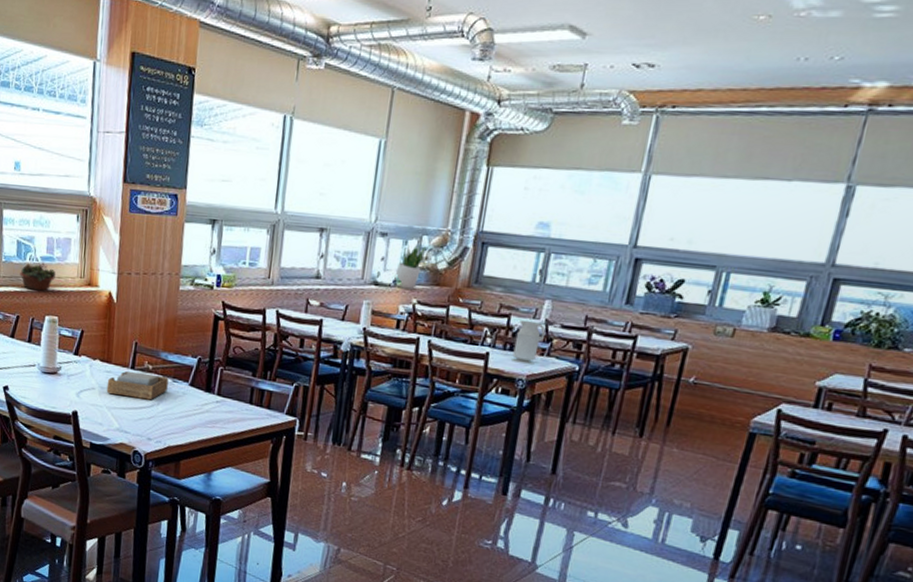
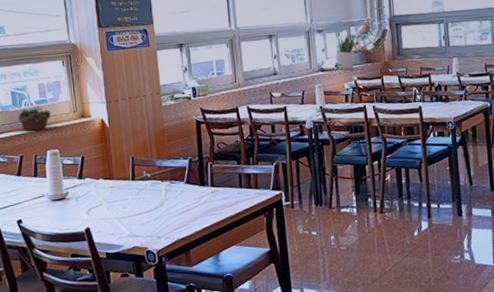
napkin holder: present [106,371,169,401] -> none [112,180,167,207]
water jug: present [511,319,546,366] -> none [438,76,460,111]

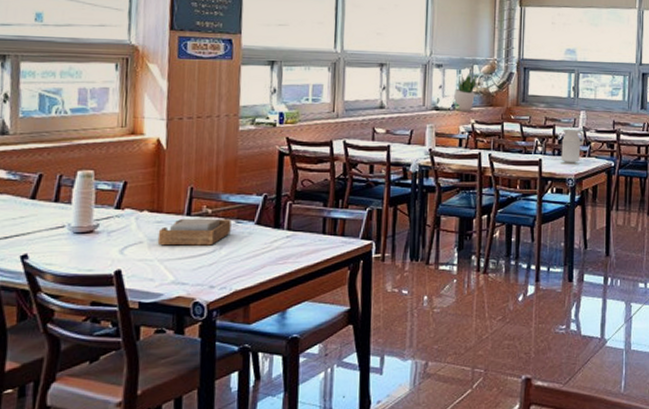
succulent planter: present [18,105,51,131] -> none [43,114,90,145]
napkin holder: none [112,180,167,207] -> present [157,218,232,246]
water jug: none [438,76,460,111] -> present [561,128,585,166]

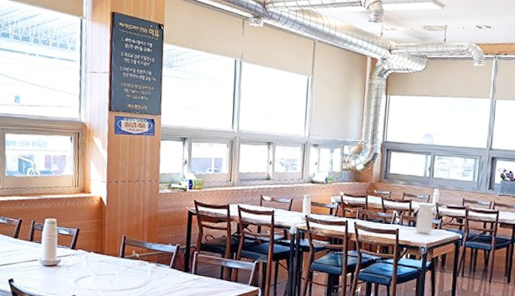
napkin holder: present [157,218,232,246] -> none [100,260,153,282]
planter: present [453,72,478,113] -> none [326,152,347,186]

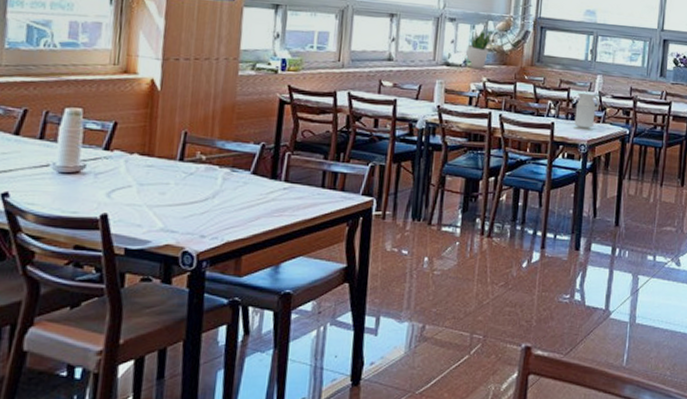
planter: none [326,152,347,186] -> present [464,28,492,70]

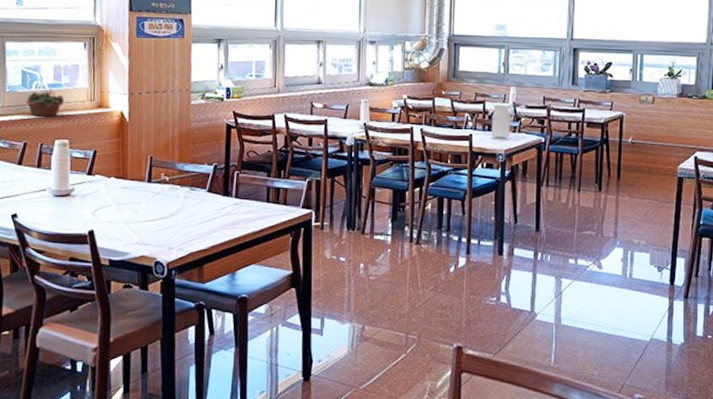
succulent planter: none [30,48,80,81] -> present [26,89,64,117]
planter: present [464,28,492,70] -> none [386,49,410,88]

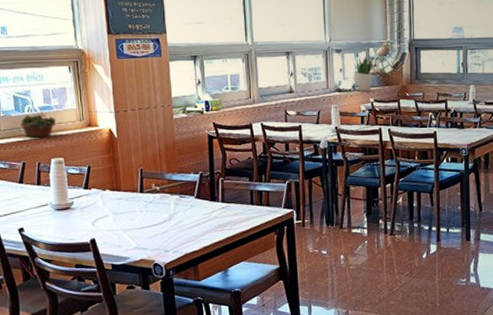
planter: none [386,49,410,88] -> present [353,55,374,92]
water jug: present [491,104,515,142] -> none [453,102,475,137]

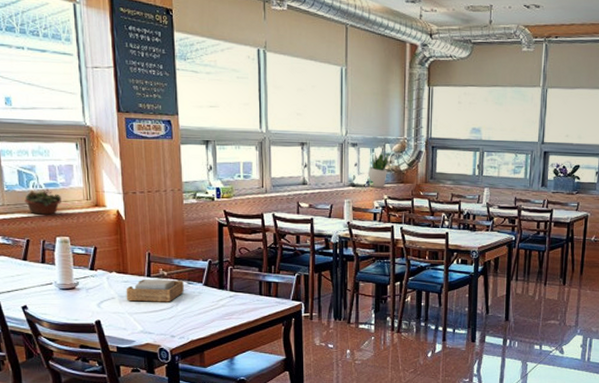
napkin holder: none [119,194,177,218] -> present [126,279,184,302]

